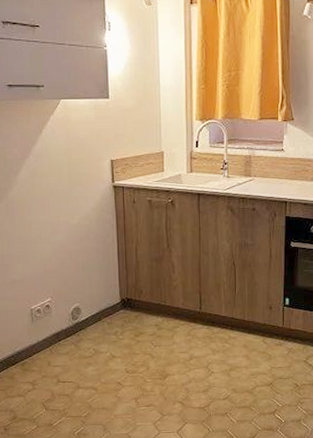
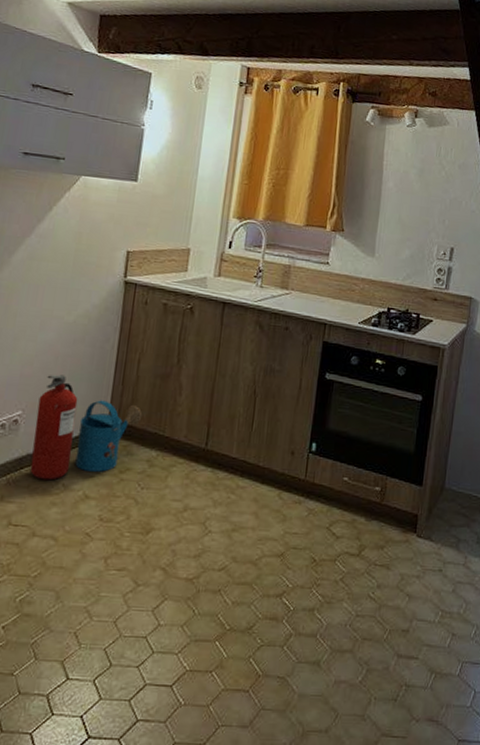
fire extinguisher: none [62,267,96,348] -> present [30,374,78,481]
watering can: none [98,283,146,338] -> present [75,400,142,472]

